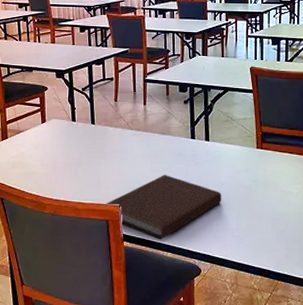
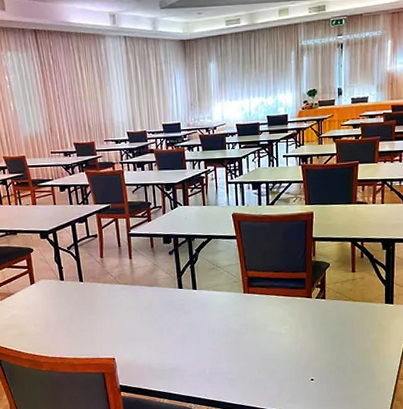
notebook: present [106,175,222,240] -> none [100,325,213,388]

